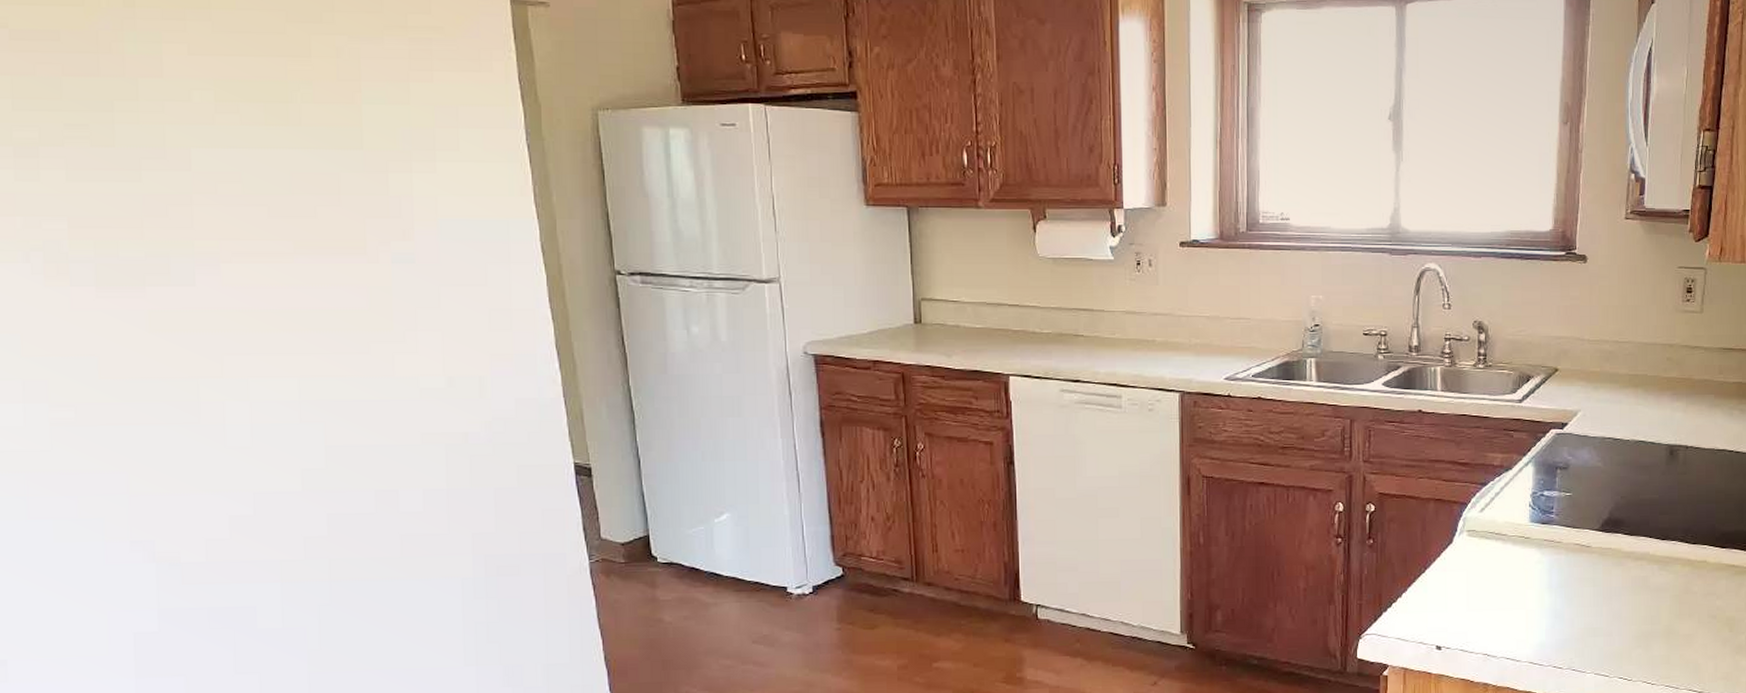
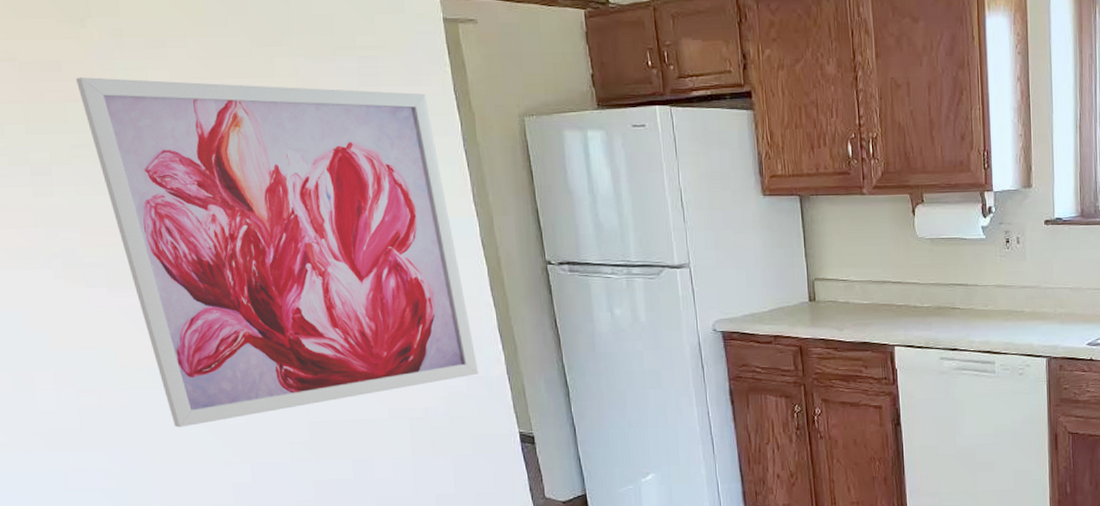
wall art: none [77,49,531,449] -> present [76,77,479,428]

